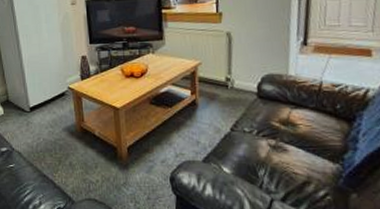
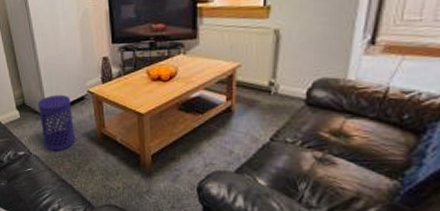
waste bin: none [21,91,57,146] -> present [37,94,76,151]

